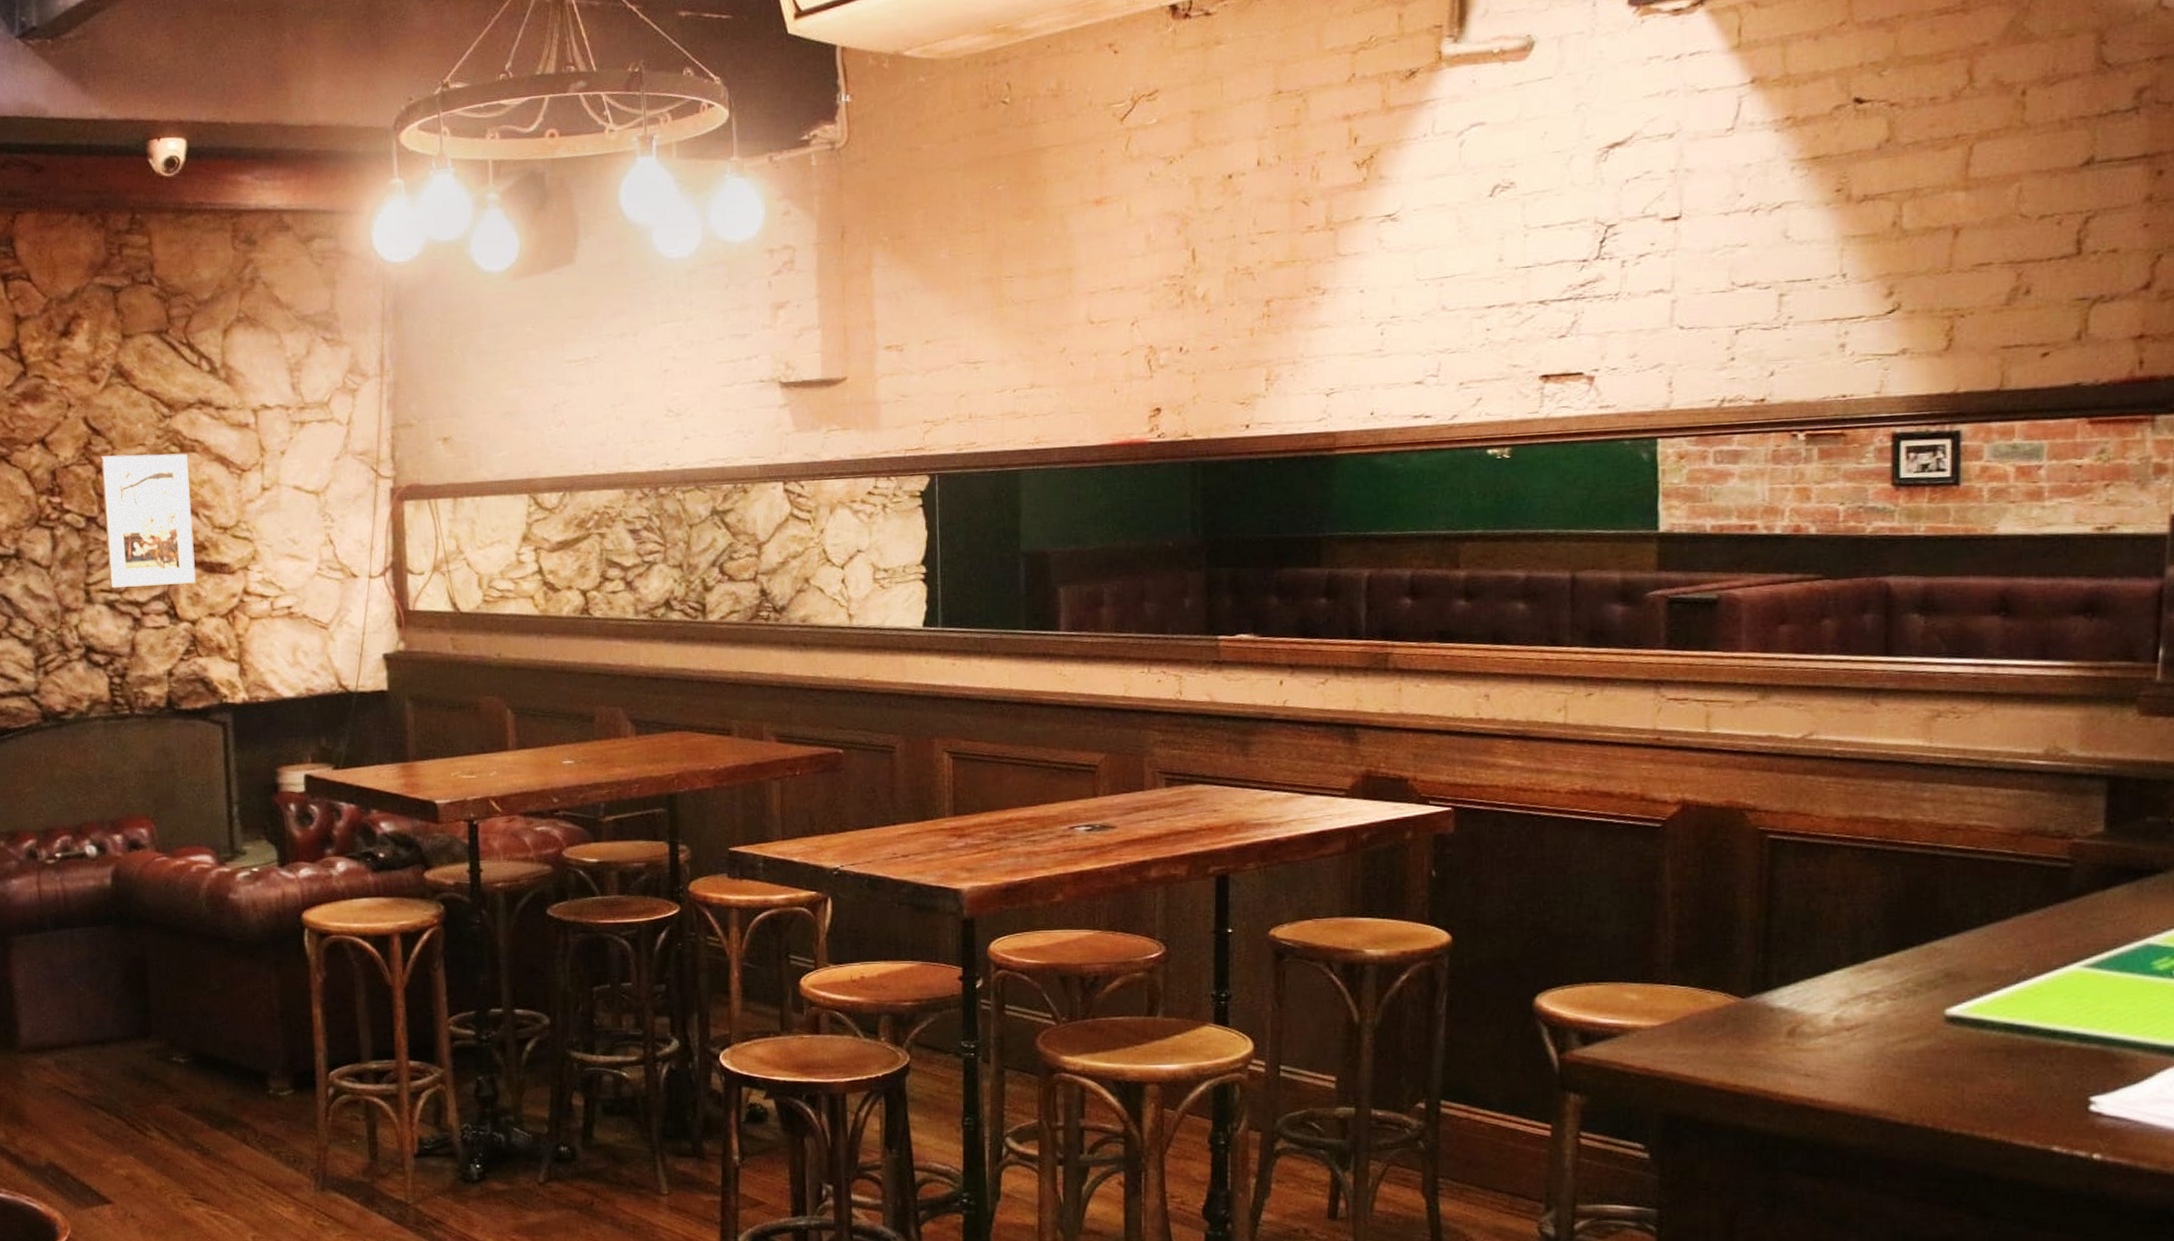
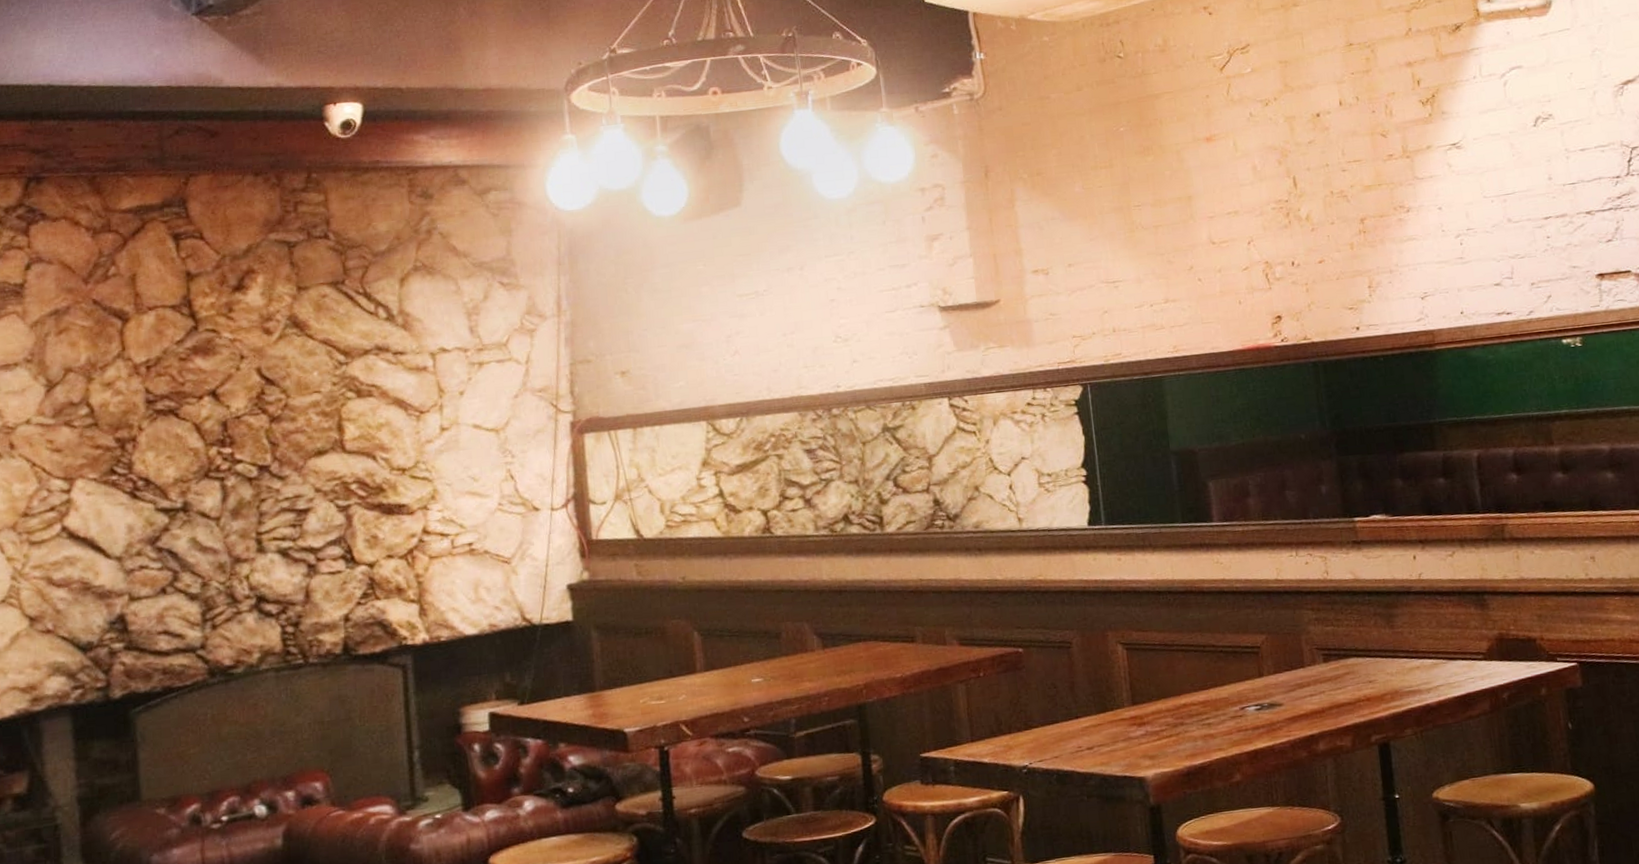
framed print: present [101,453,196,588] -> none [275,398,373,536]

